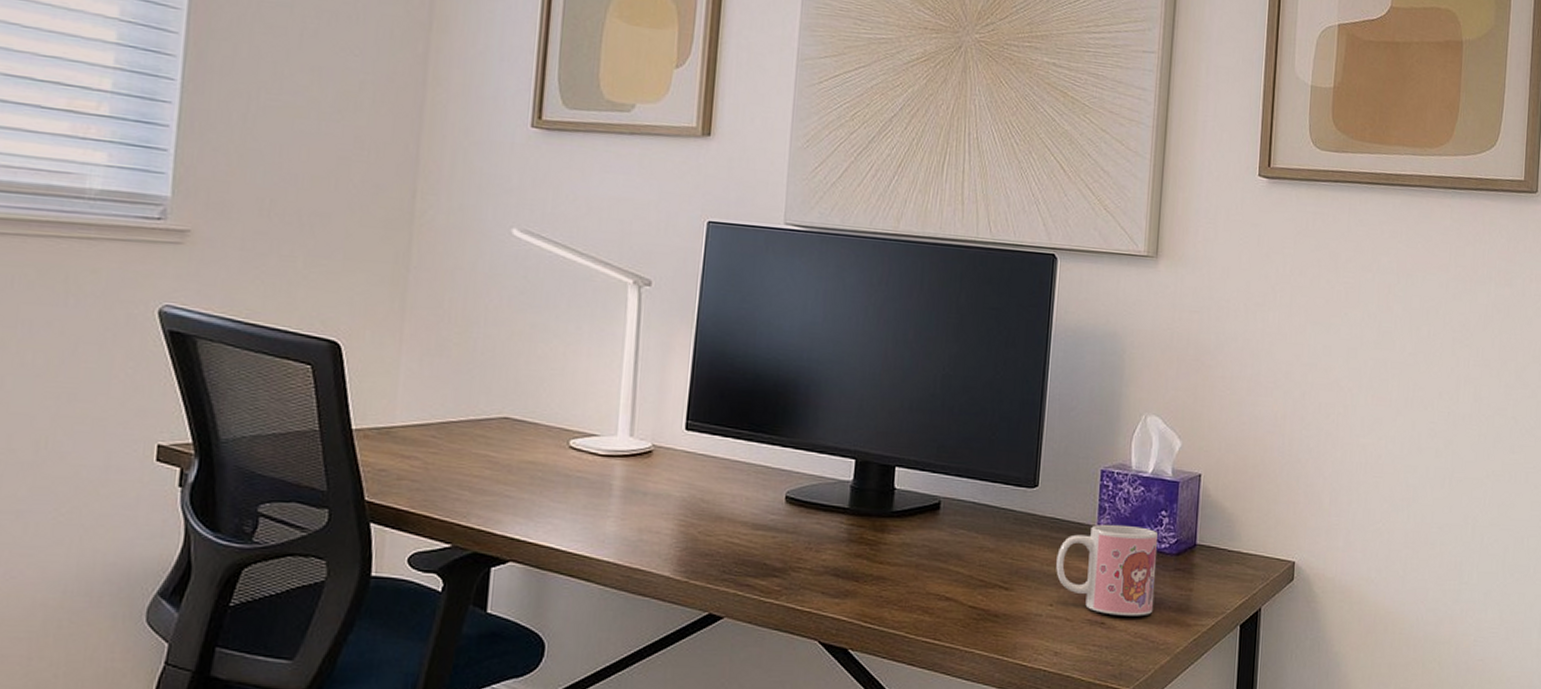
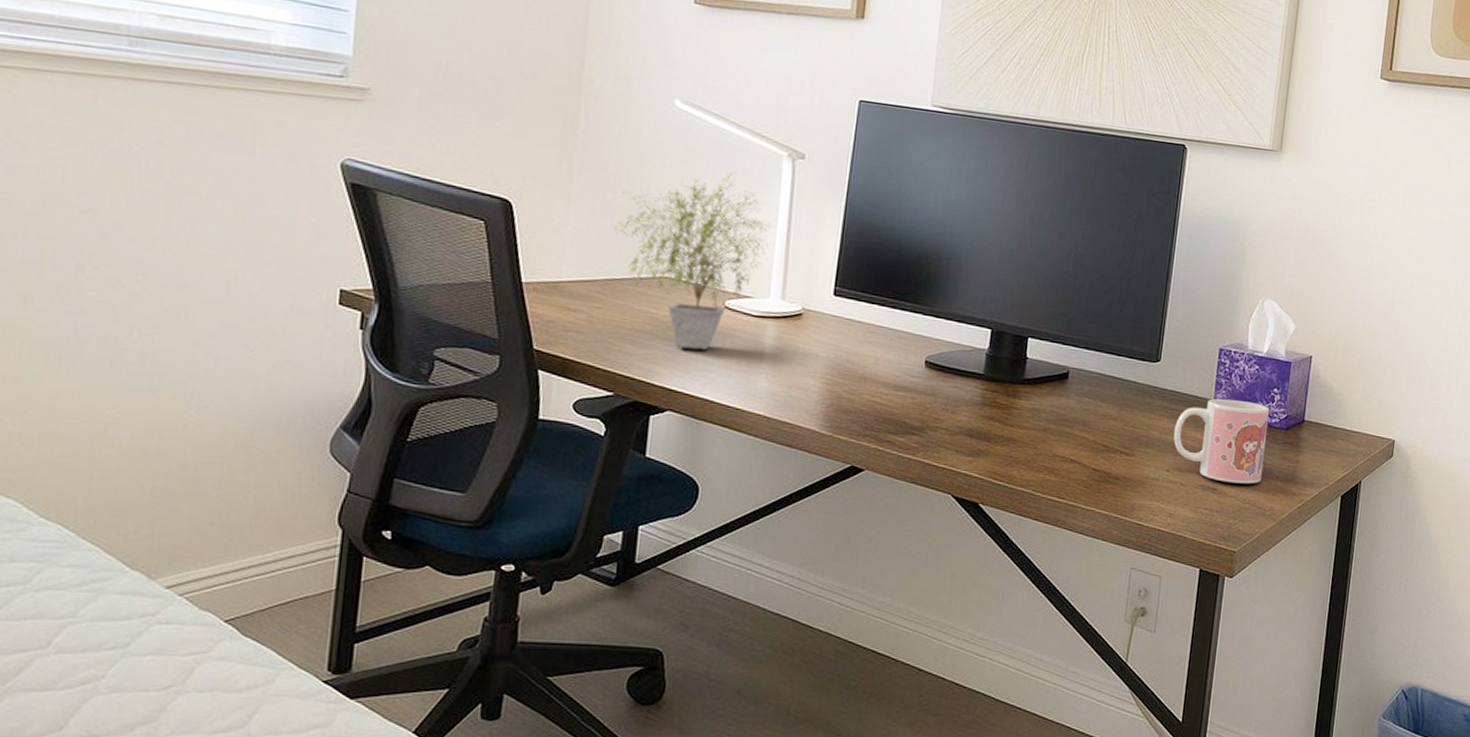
potted plant: none [449,303,617,495] -> present [613,172,771,351]

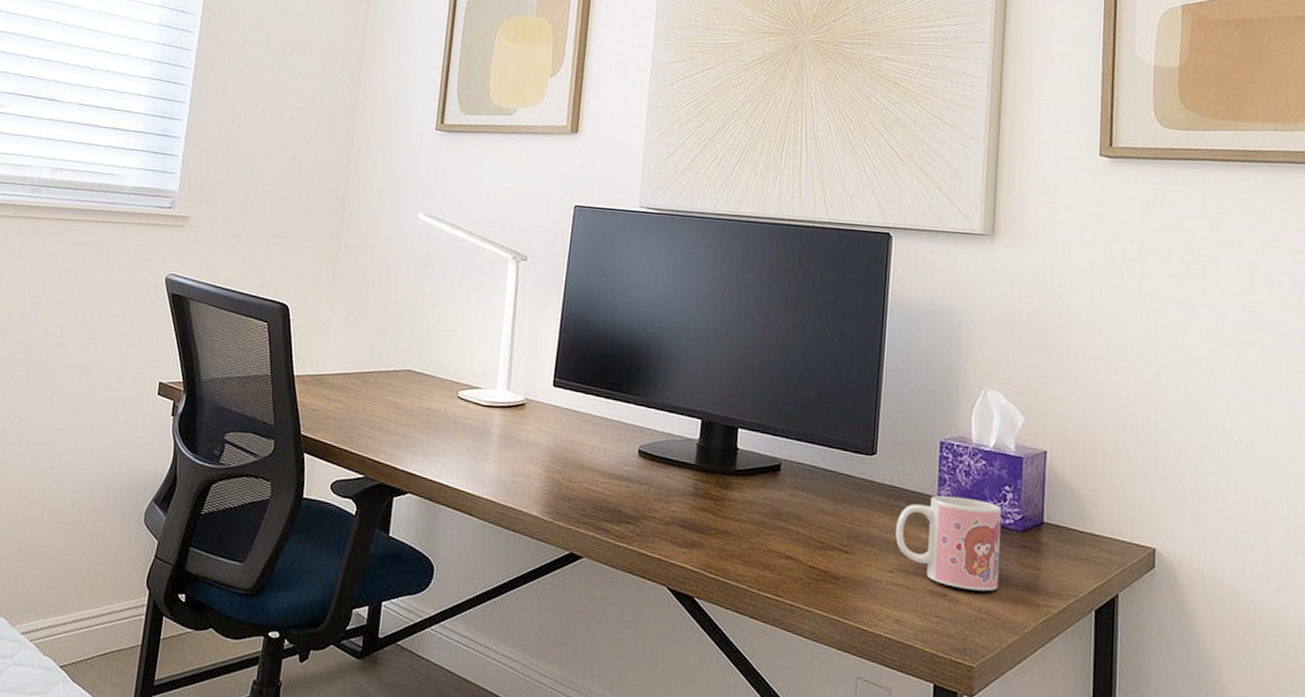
potted plant: present [613,172,771,351] -> none [367,275,498,438]

